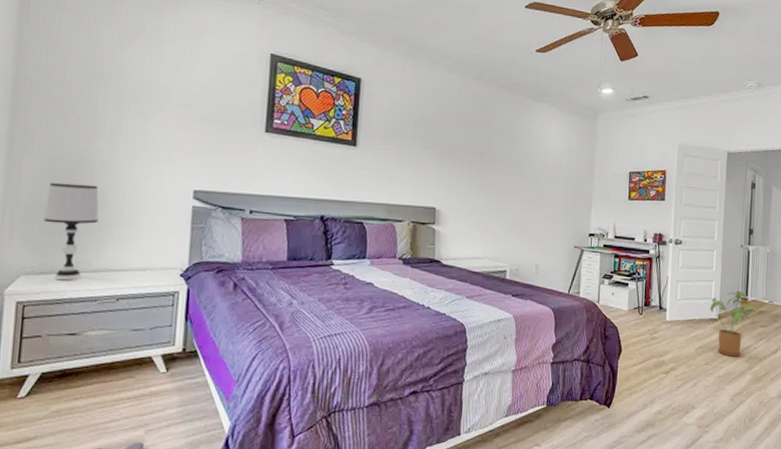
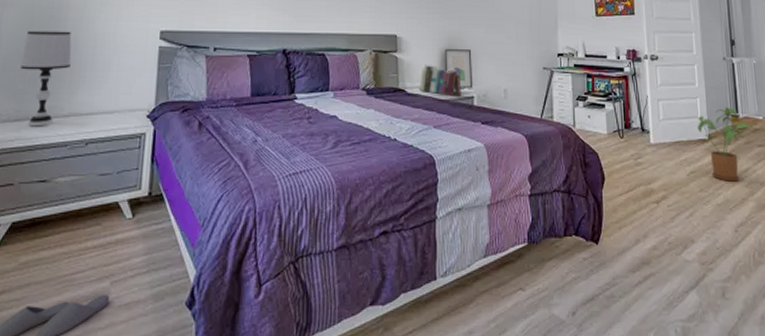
books: none [454,237,496,270] -> present [419,64,462,97]
picture frame: none [480,224,508,263] -> present [444,49,473,89]

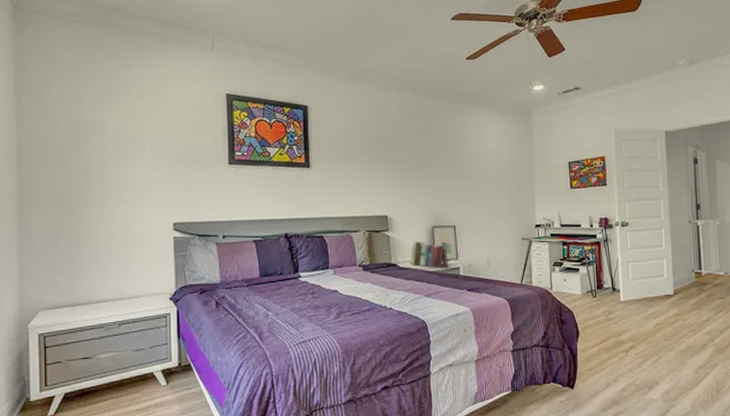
table lamp: present [20,30,72,127] -> none [53,227,97,313]
house plant: present [697,107,753,181] -> none [663,265,715,331]

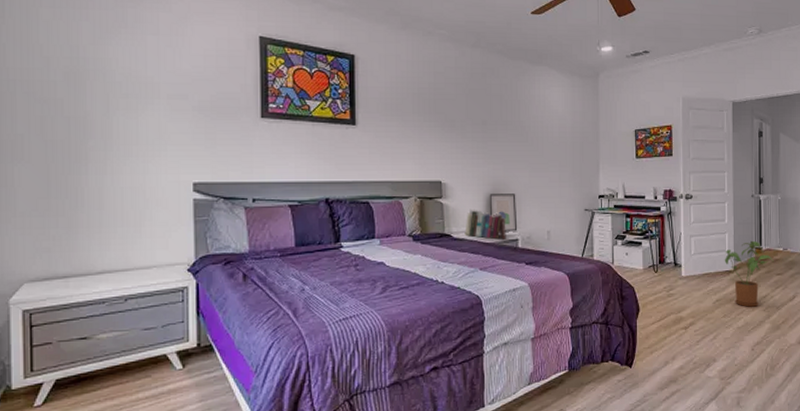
house plant: none [663,265,715,331] -> present [724,240,774,307]

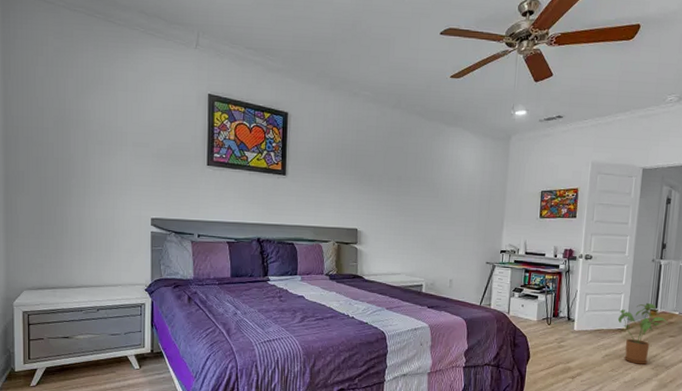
books: present [465,209,506,240] -> none [375,255,413,284]
picture frame: present [489,194,518,232] -> none [398,243,424,278]

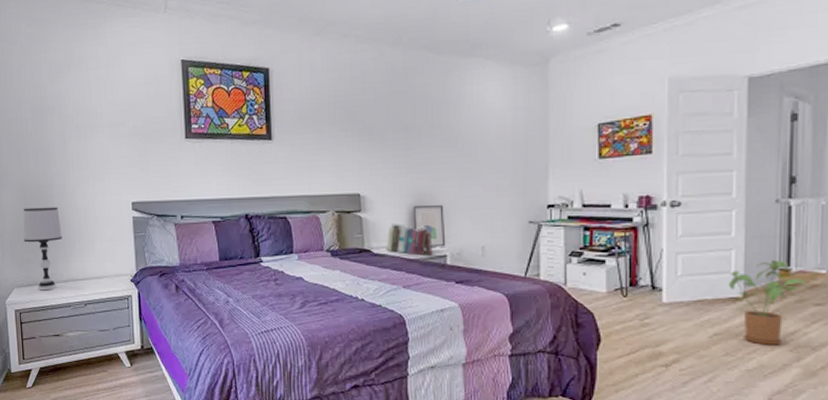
table lamp: none [37,214,78,295] -> present [23,207,62,291]
books: none [375,255,413,284] -> present [386,222,433,256]
picture frame: none [398,243,424,278] -> present [413,205,446,247]

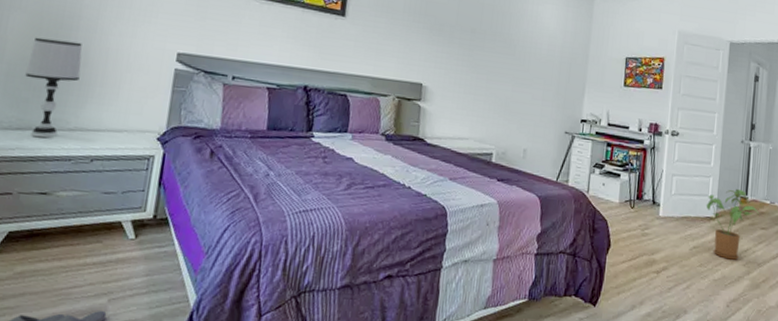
books: present [386,222,433,256] -> none [439,115,482,152]
picture frame: present [413,205,446,247] -> none [466,103,496,145]

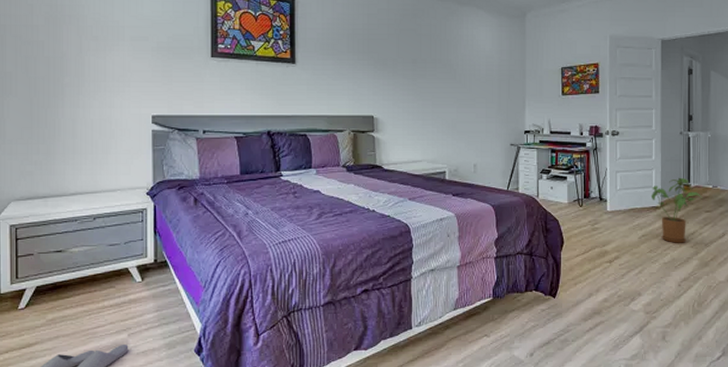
table lamp: present [25,37,82,138] -> none [26,117,72,204]

